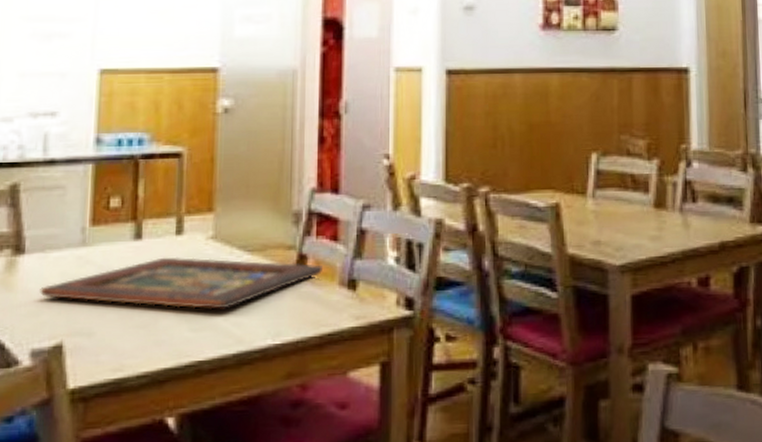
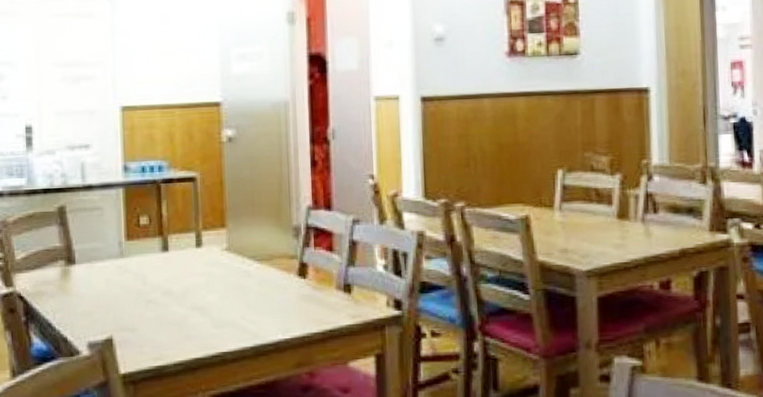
religious icon: present [40,256,324,310] -> none [90,266,322,310]

